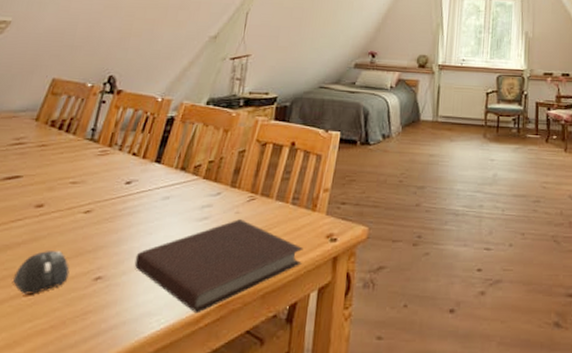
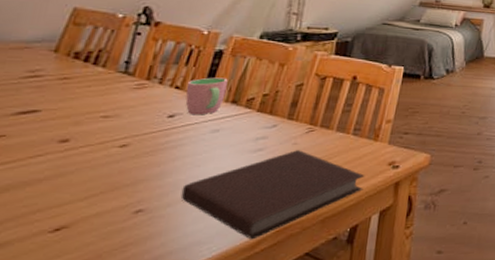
mouse: present [13,251,70,295] -> none [35,186,105,231]
cup: none [141,144,178,182] -> present [185,77,228,115]

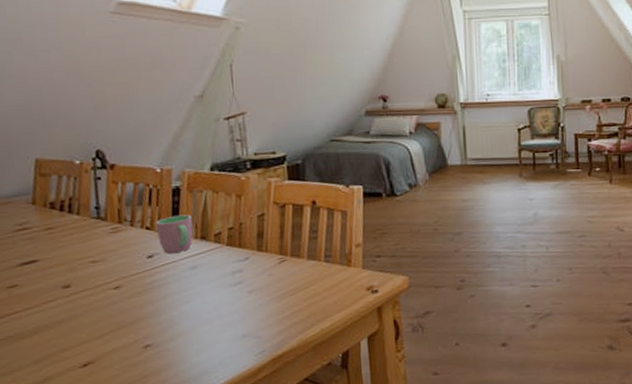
notebook: present [180,150,365,240] -> none [178,281,347,368]

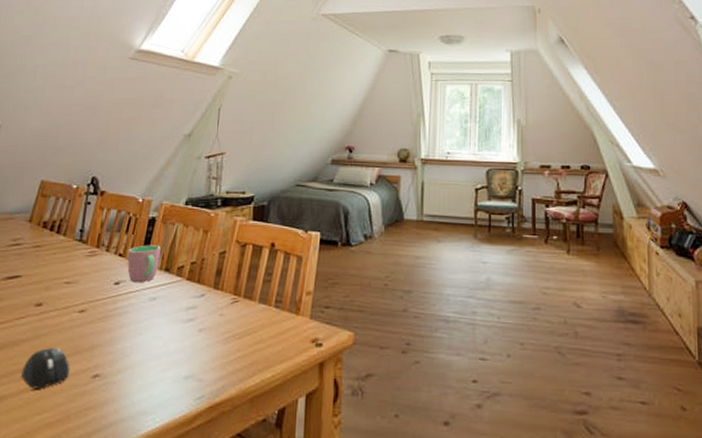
mouse: none [64,326,118,366] -> present [21,348,70,389]

